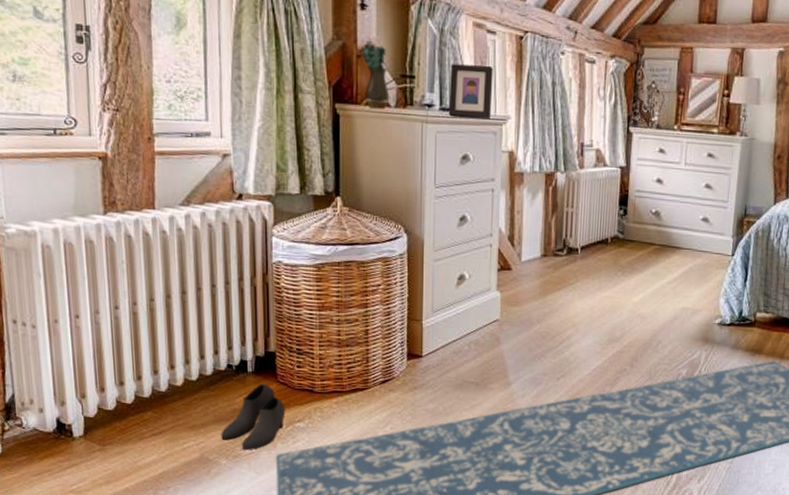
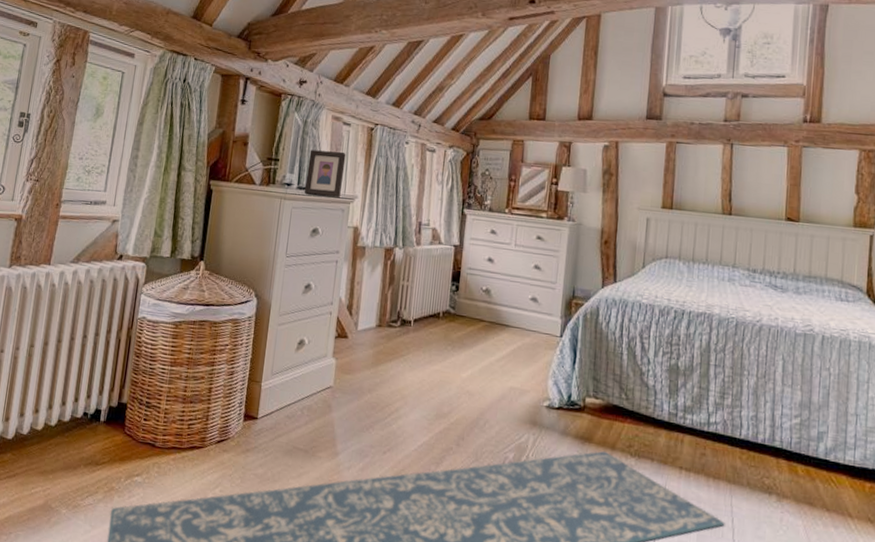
shoe: present [221,384,286,450] -> none [66,434,128,501]
vase: present [361,40,390,109] -> none [235,129,258,187]

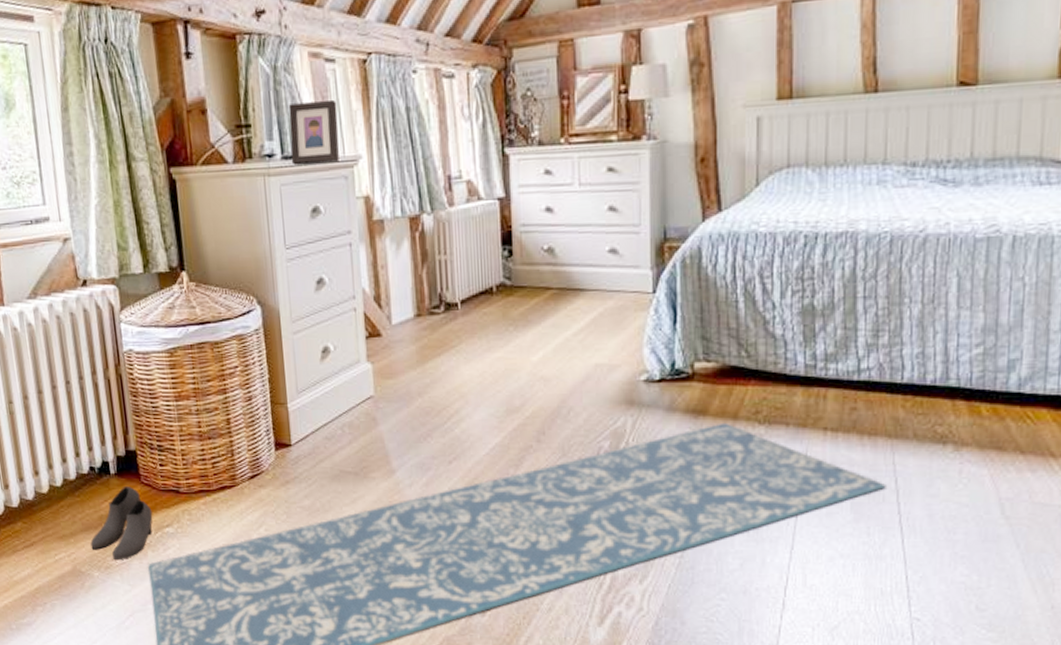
shoe: none [66,434,128,501] -> present [90,487,153,561]

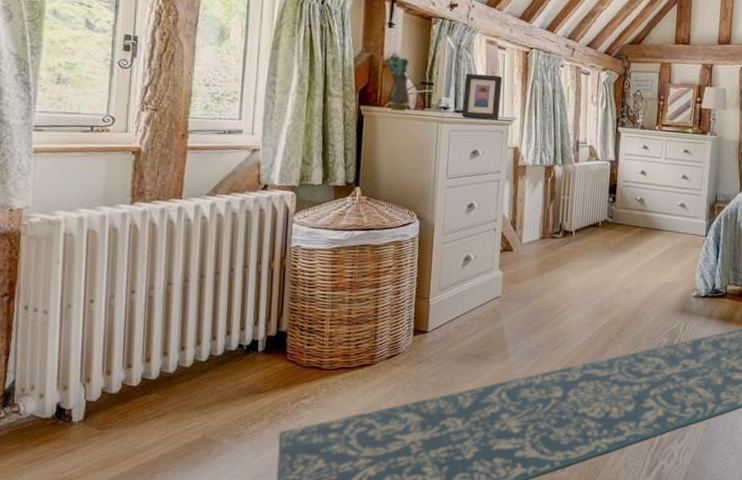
shoe: present [90,487,153,561] -> none [225,363,293,429]
vase: none [190,92,227,168] -> present [386,53,410,111]

